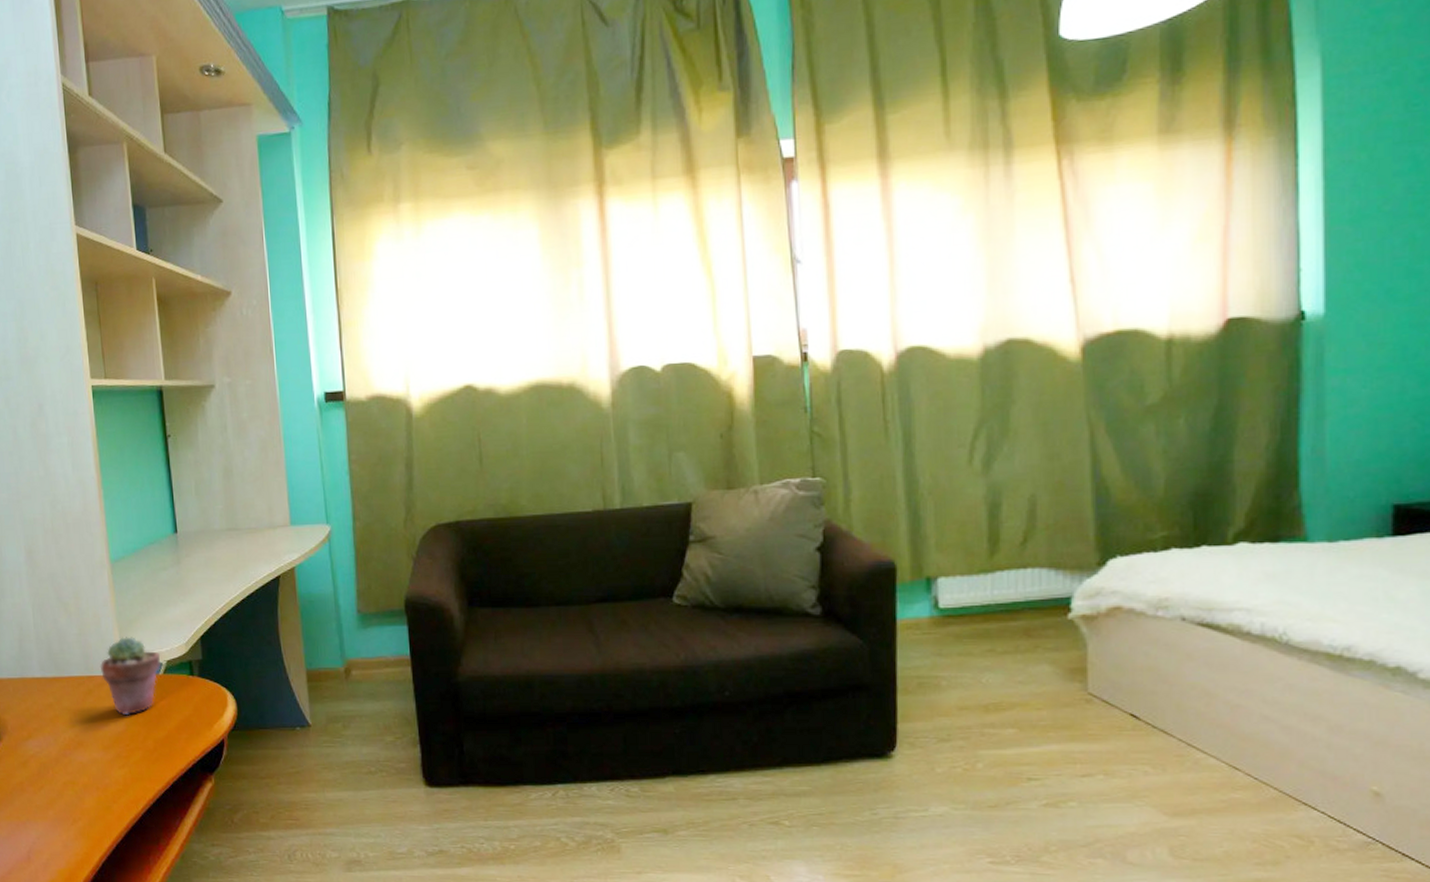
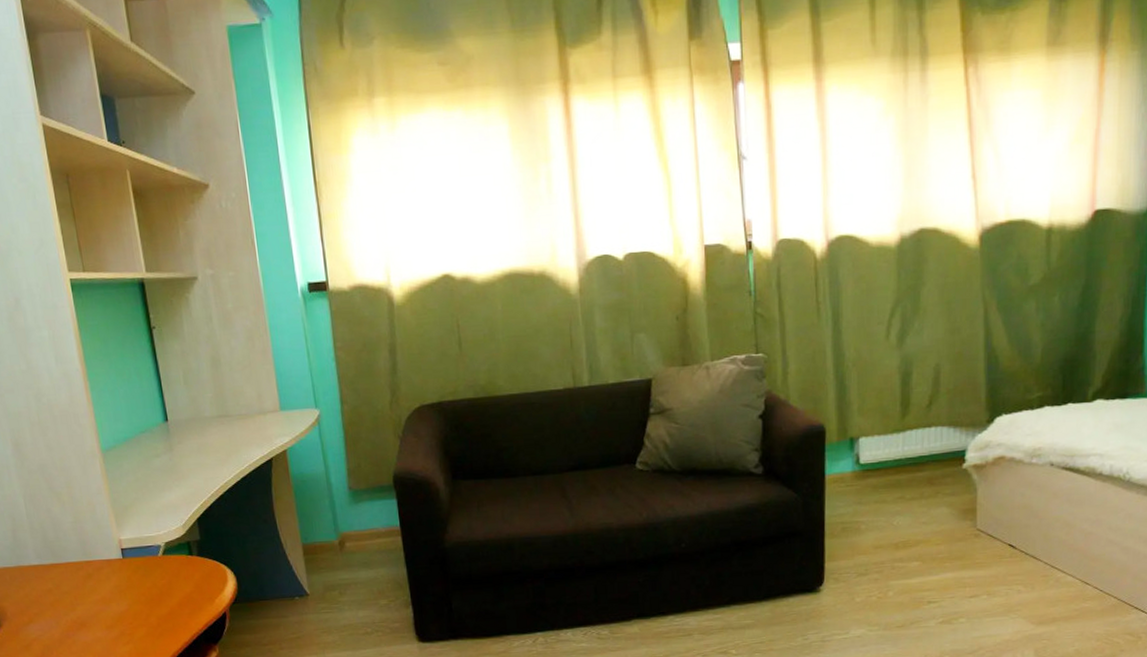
potted succulent: present [99,637,161,716] -> none [97,522,159,596]

